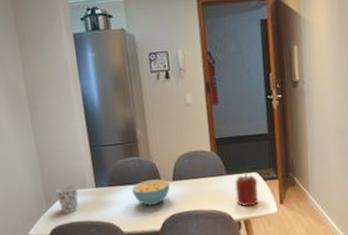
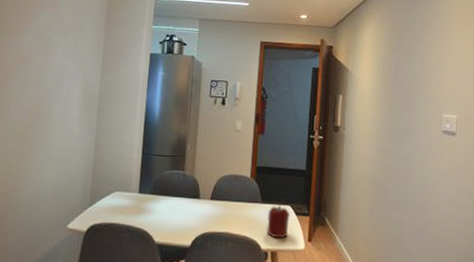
cup: present [55,184,79,213] -> none [101,186,123,213]
cereal bowl: present [132,179,170,206] -> none [171,194,208,220]

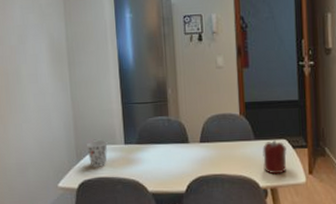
cup: none [101,186,123,213] -> present [86,140,108,167]

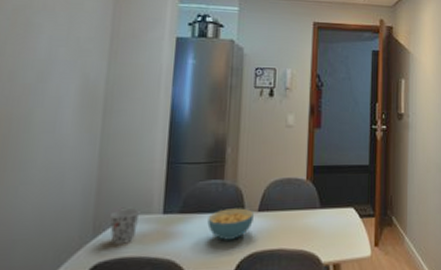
cereal bowl: none [159,140,198,166] -> present [207,208,255,240]
candle: present [262,140,287,175] -> none [327,209,353,248]

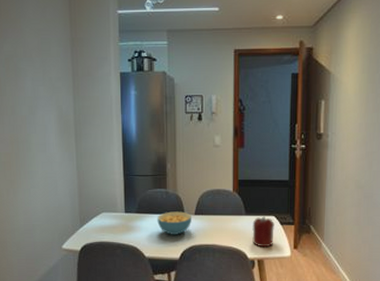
cup: present [109,208,140,244] -> none [89,208,109,232]
candle: none [327,209,353,248] -> present [252,216,274,248]

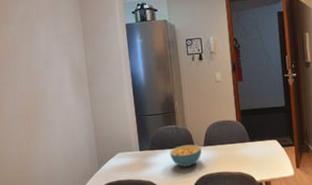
candle: present [252,216,274,248] -> none [257,141,277,170]

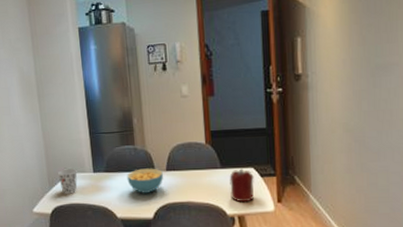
cup: none [106,148,125,172] -> present [57,168,77,194]
candle: none [257,141,277,170] -> present [229,168,254,203]

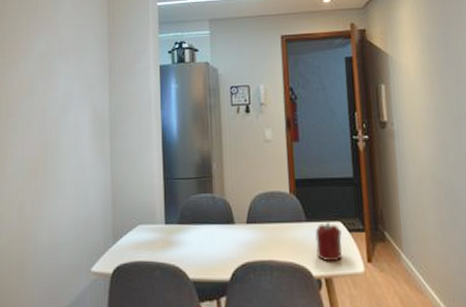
cup: present [57,168,77,194] -> none [123,219,147,250]
cereal bowl: present [127,168,164,193] -> none [202,220,244,250]

